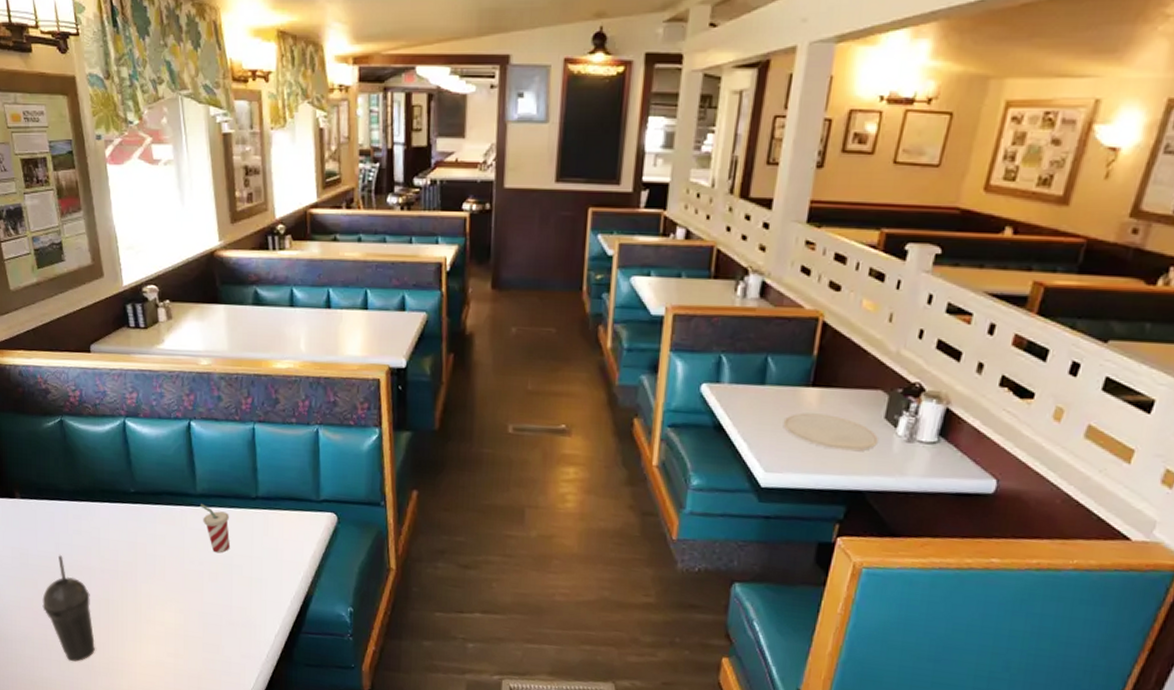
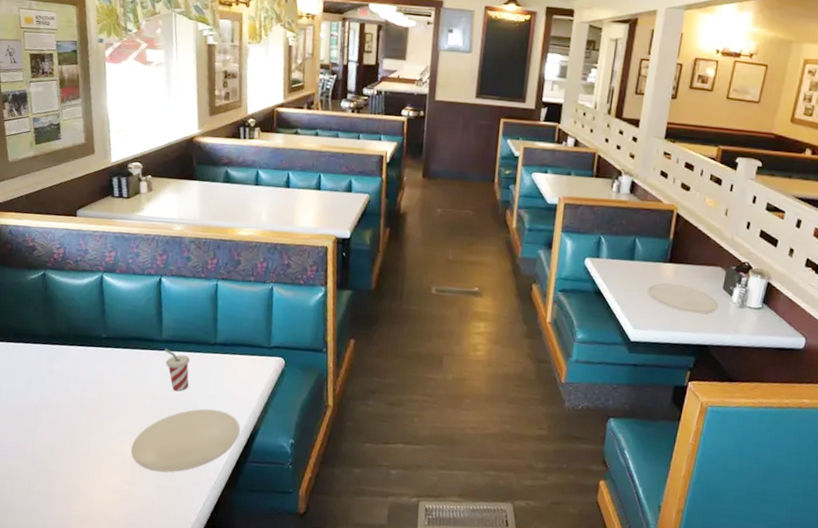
beverage cup: present [42,555,95,662] -> none [9,392,57,490]
plate: none [172,572,291,644] -> present [130,409,240,473]

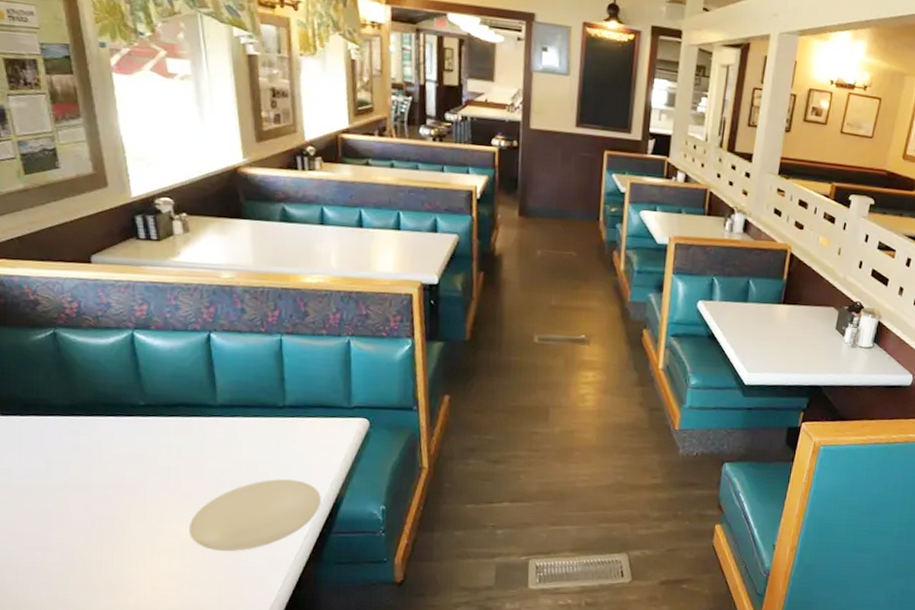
beverage cup: present [164,347,190,392] -> none [220,413,254,462]
plate: present [647,283,719,314] -> none [761,325,832,355]

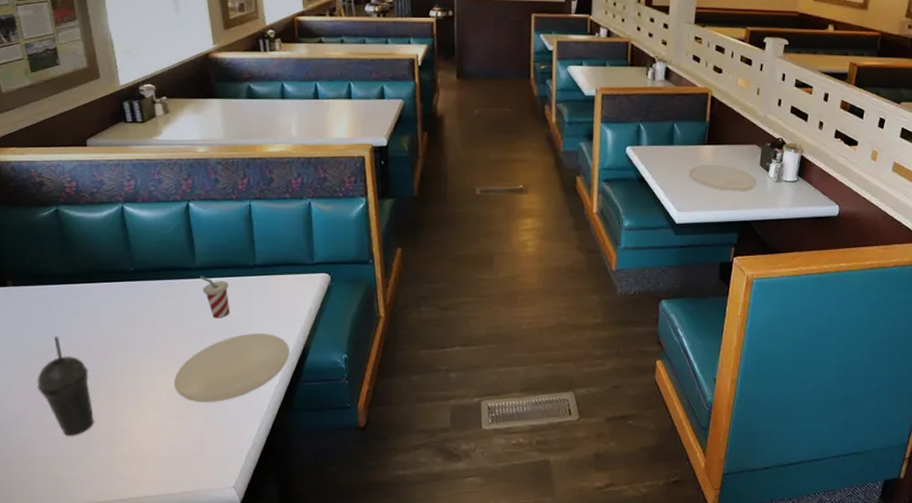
beverage cup: none [29,473,95,583] -> present [37,336,94,437]
beverage cup: none [220,413,254,462] -> present [199,275,229,319]
plate: none [761,325,832,355] -> present [688,165,757,192]

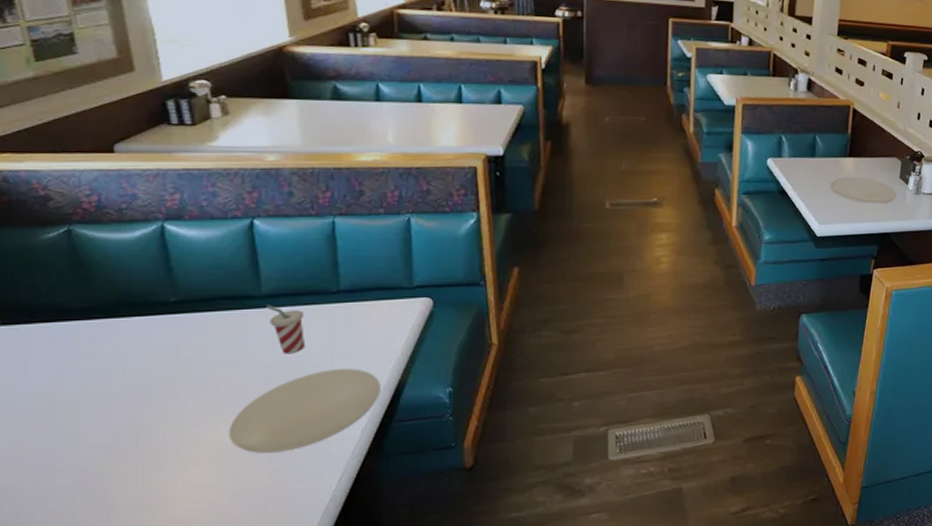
beverage cup: present [37,336,94,437] -> none [34,385,116,508]

